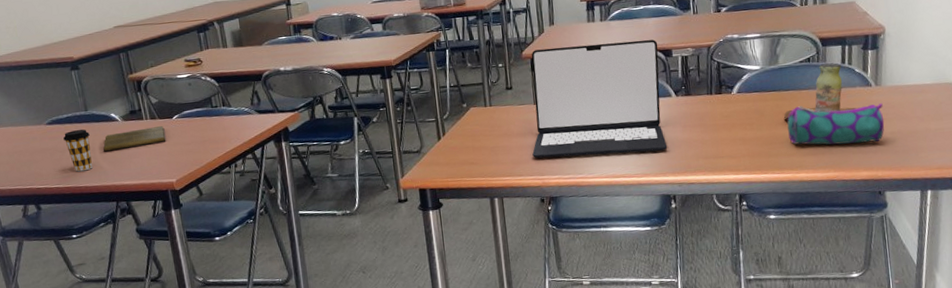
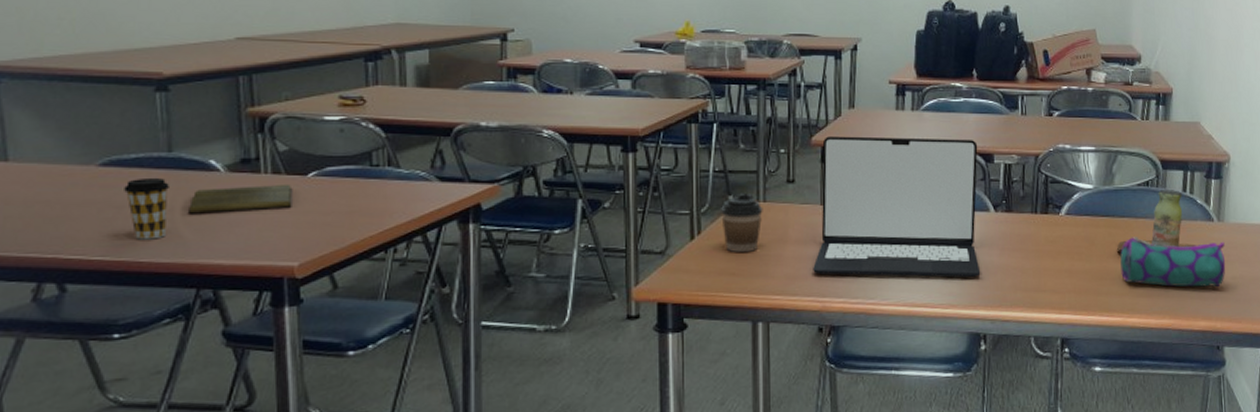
coffee cup: none [458,101,490,147] -> present [721,194,763,253]

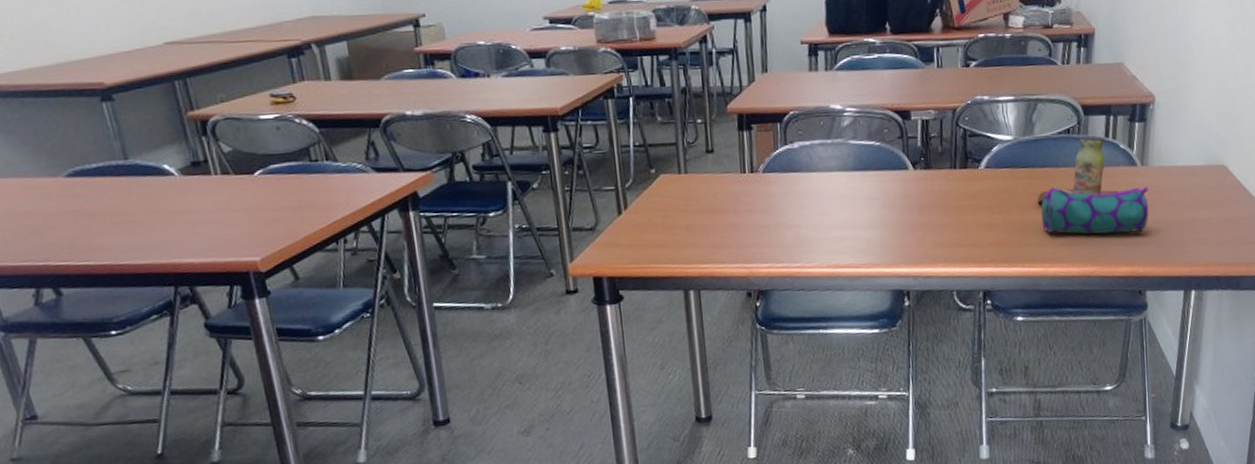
coffee cup: present [124,178,169,240] -> none [92,185,138,244]
book: present [189,185,293,214] -> none [153,184,245,218]
coffee cup: present [721,194,763,253] -> none [644,166,685,225]
laptop: present [813,136,981,278] -> none [738,96,902,242]

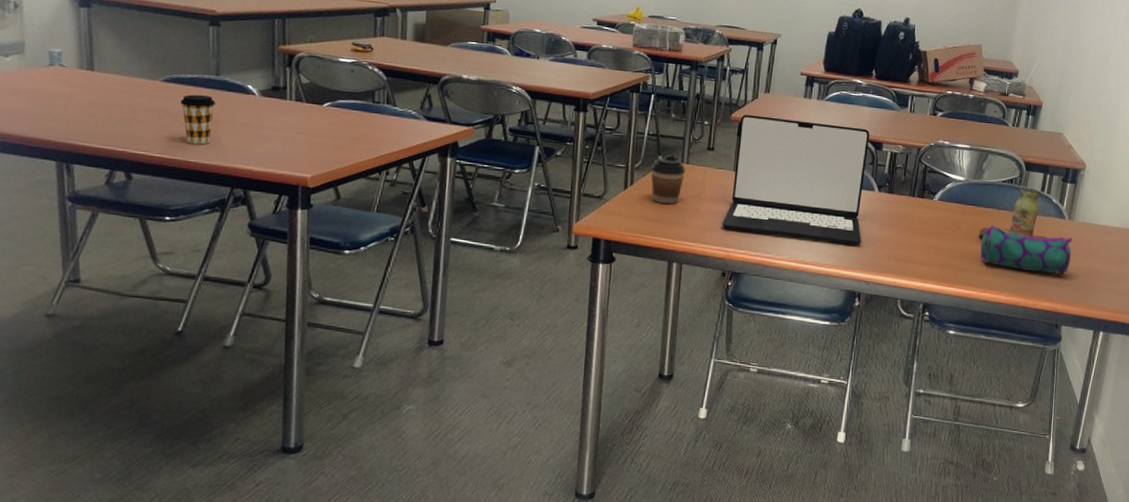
coffee cup: none [92,185,138,244] -> present [180,94,216,145]
coffee cup: none [644,166,685,225] -> present [651,155,686,205]
laptop: none [738,96,902,242] -> present [722,114,870,244]

